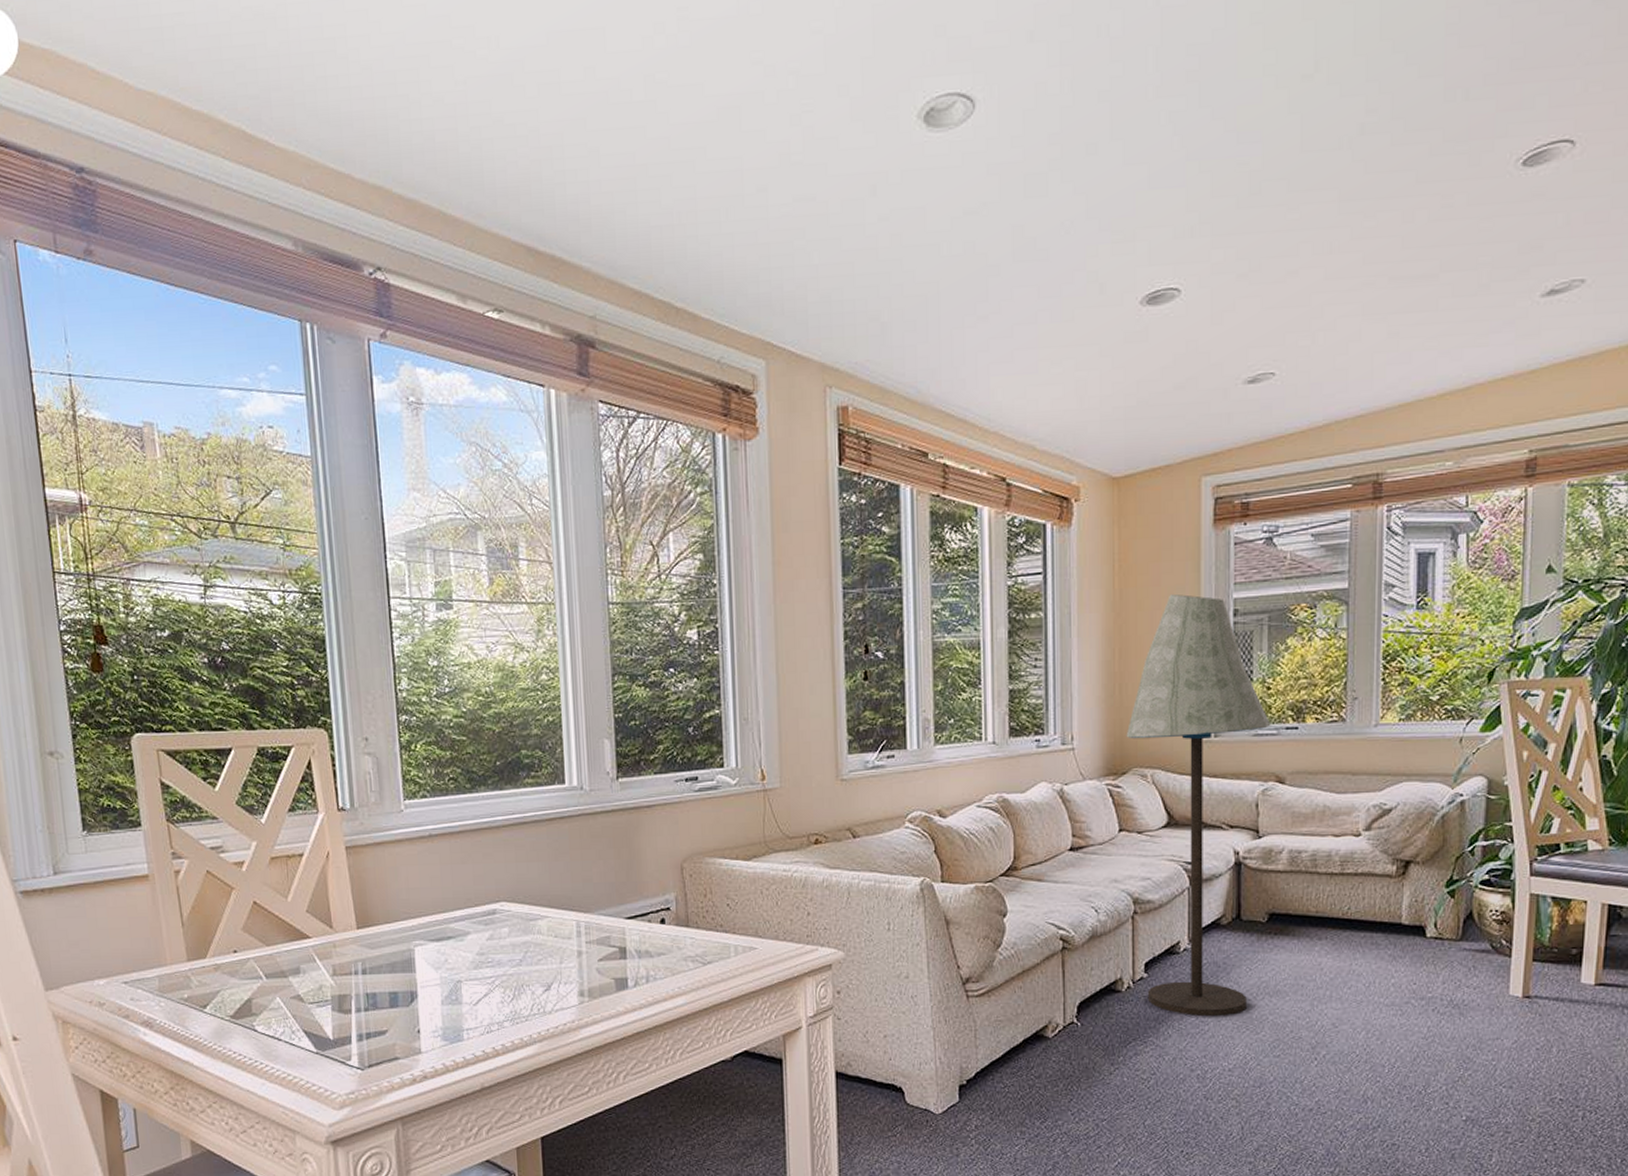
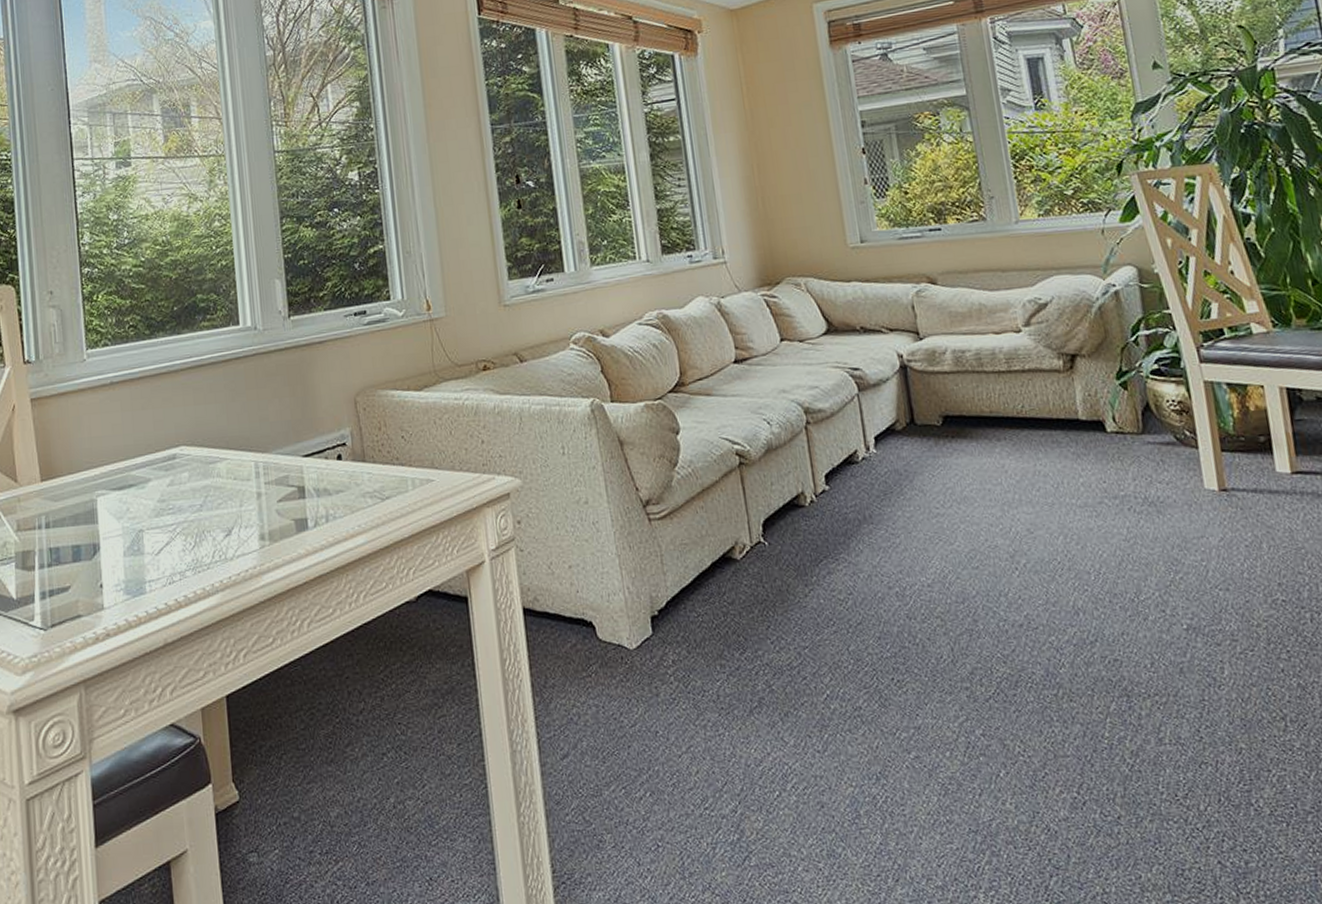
floor lamp: present [1126,593,1271,1017] -> none [774,110,936,529]

